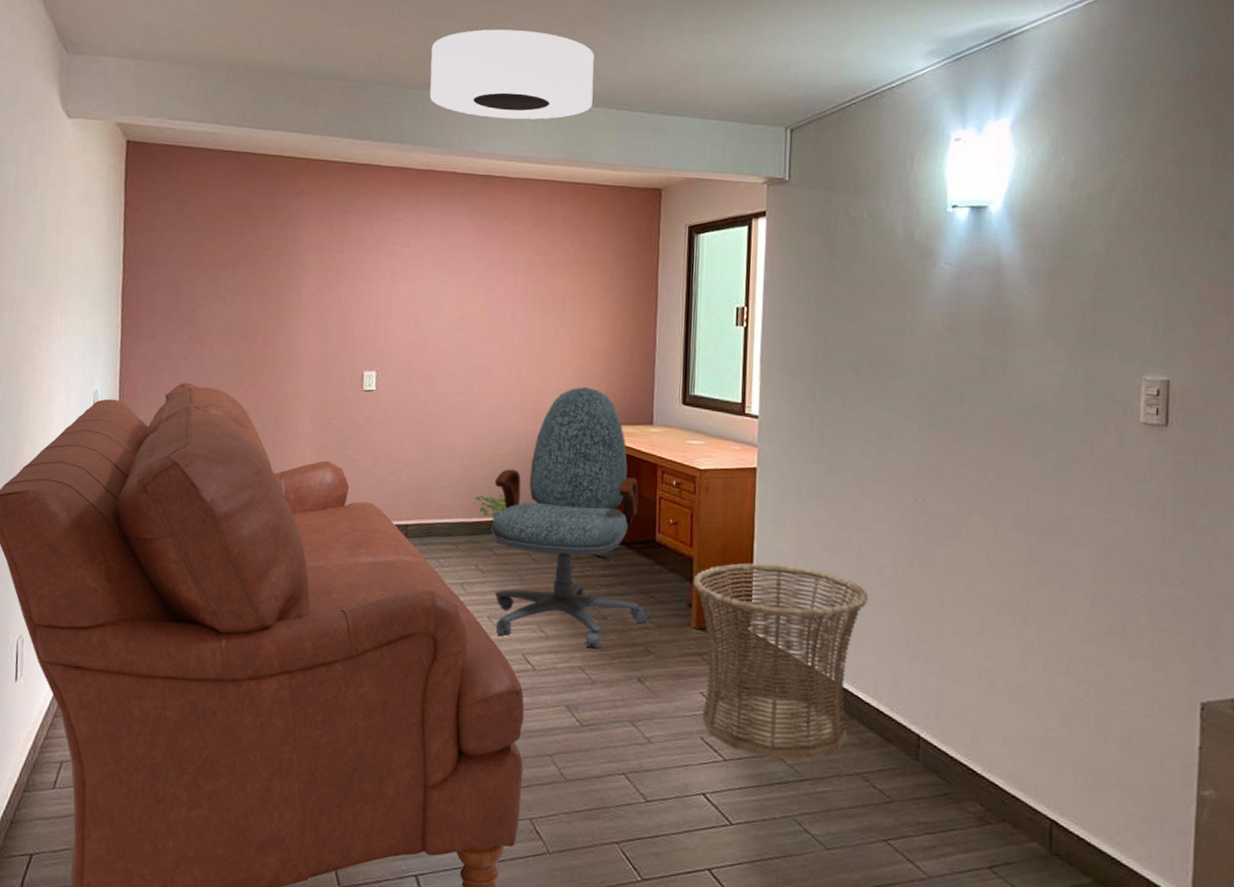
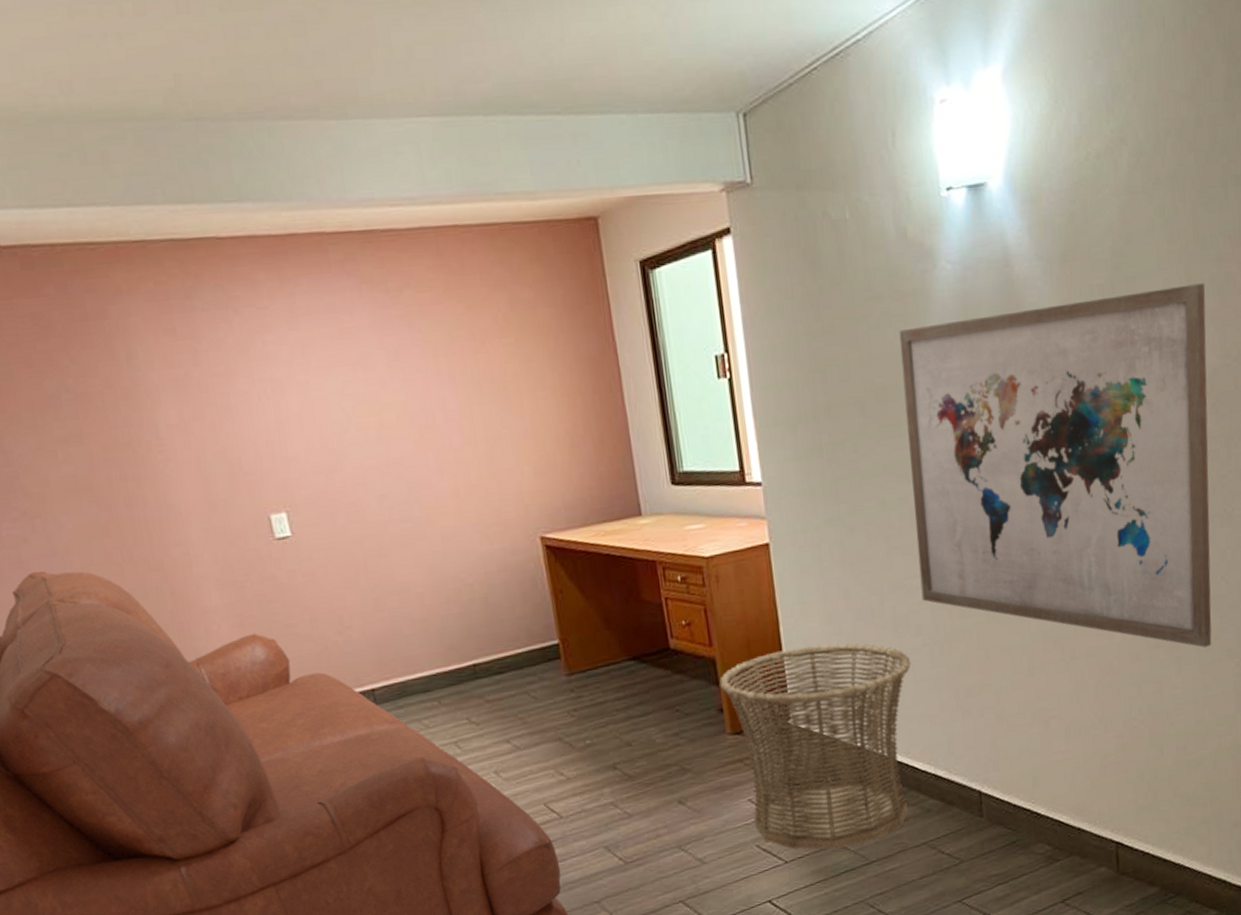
ceiling light: present [429,29,594,120] -> none [247,15,486,149]
potted plant: present [474,494,508,521] -> none [447,631,491,664]
office chair: present [491,387,649,649] -> none [467,484,677,789]
wall art: none [886,311,1182,644] -> present [898,283,1212,648]

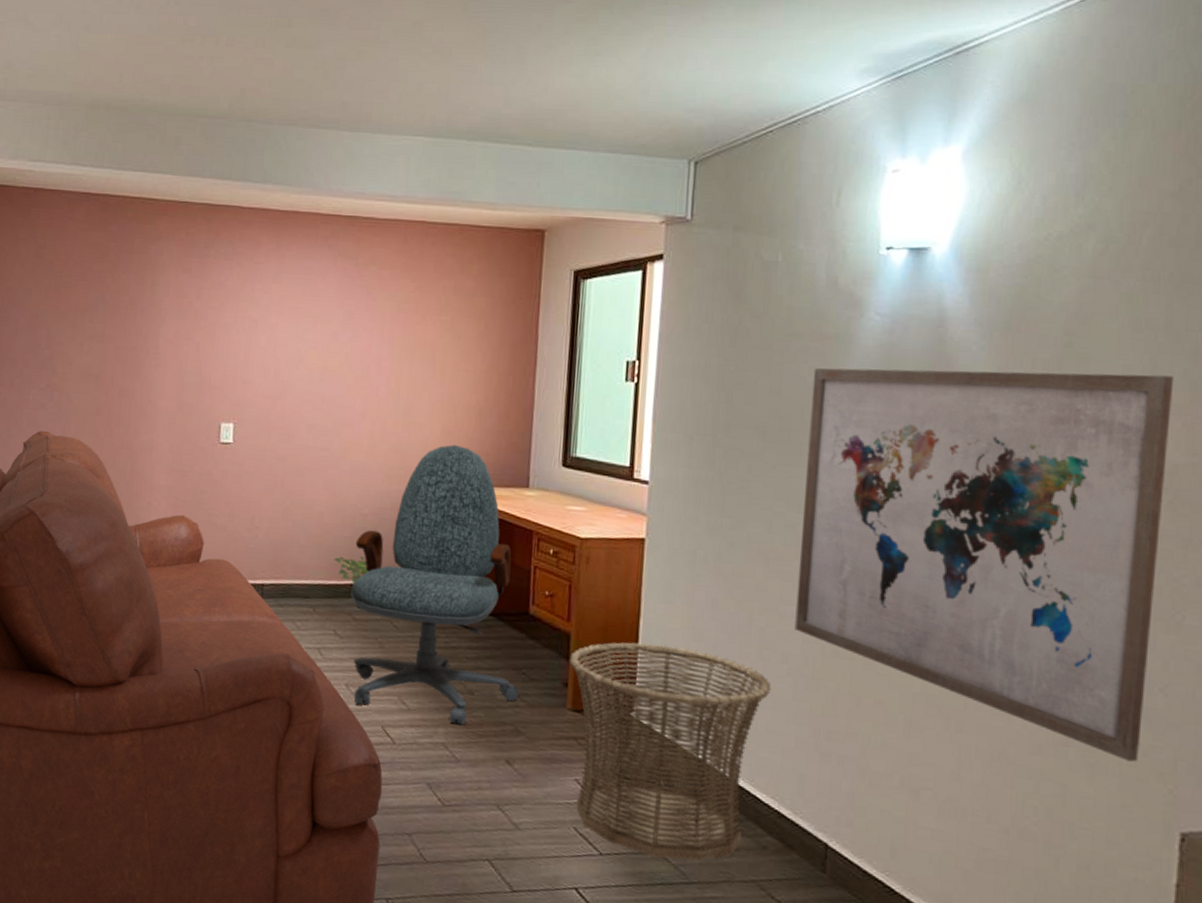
potted plant: none [447,631,491,664] -> present [333,556,369,585]
office chair: none [467,484,677,789] -> present [350,445,519,726]

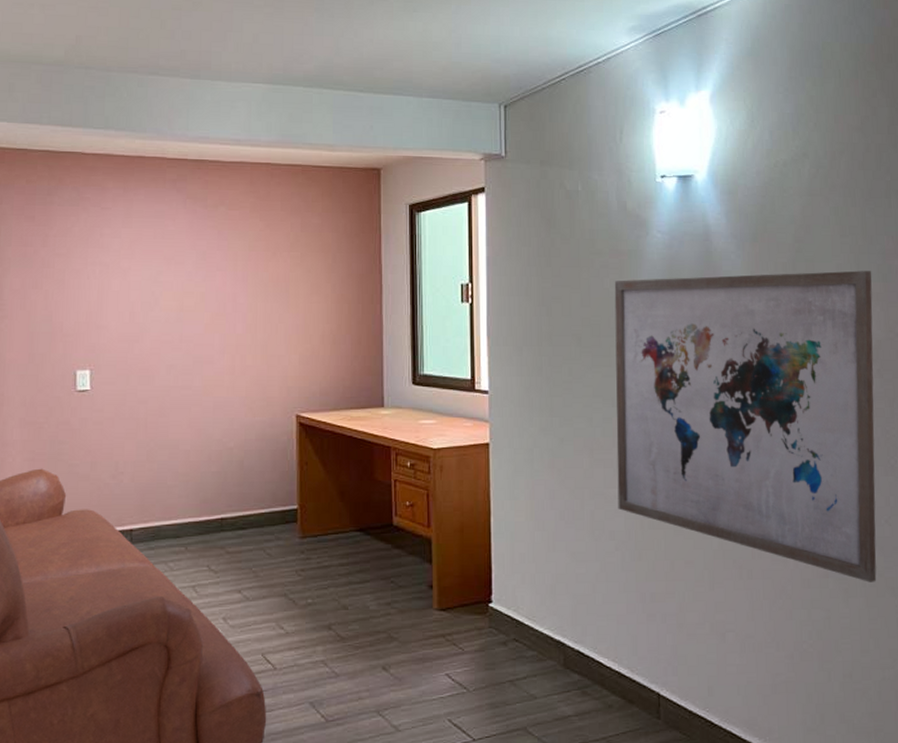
potted plant: present [333,556,369,585] -> none [202,490,239,518]
office chair: present [350,445,519,726] -> none [222,373,390,641]
basket: present [568,641,772,861] -> none [431,537,604,733]

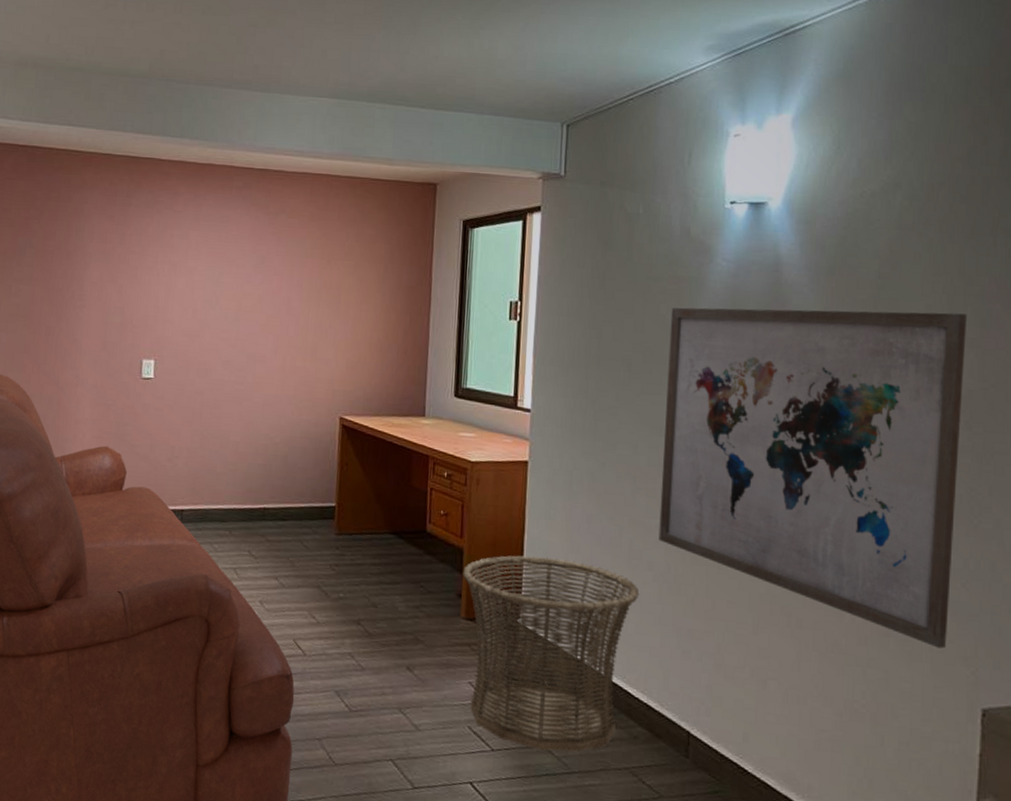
basket: none [431,537,604,733] -> present [462,555,640,752]

